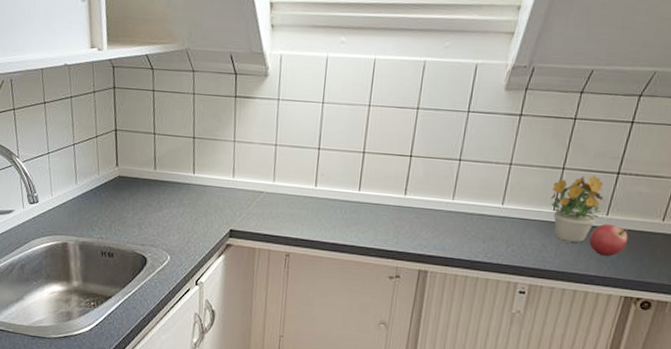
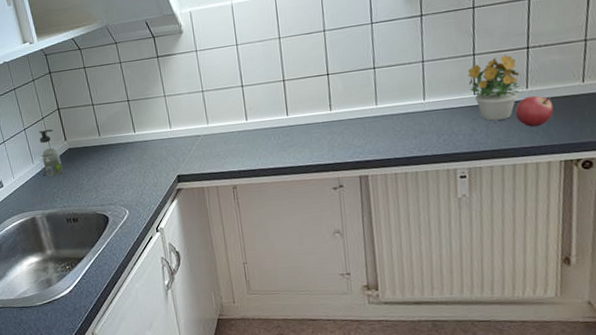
soap dispenser: none [83,149,108,203] -> present [38,129,64,178]

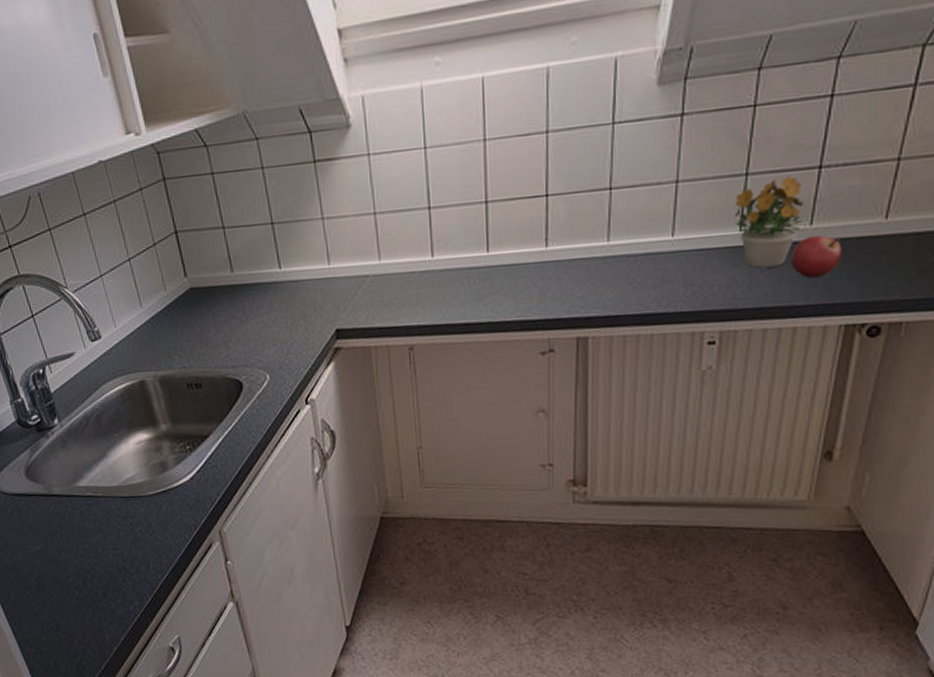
soap dispenser: present [38,129,64,178] -> none [148,260,183,327]

